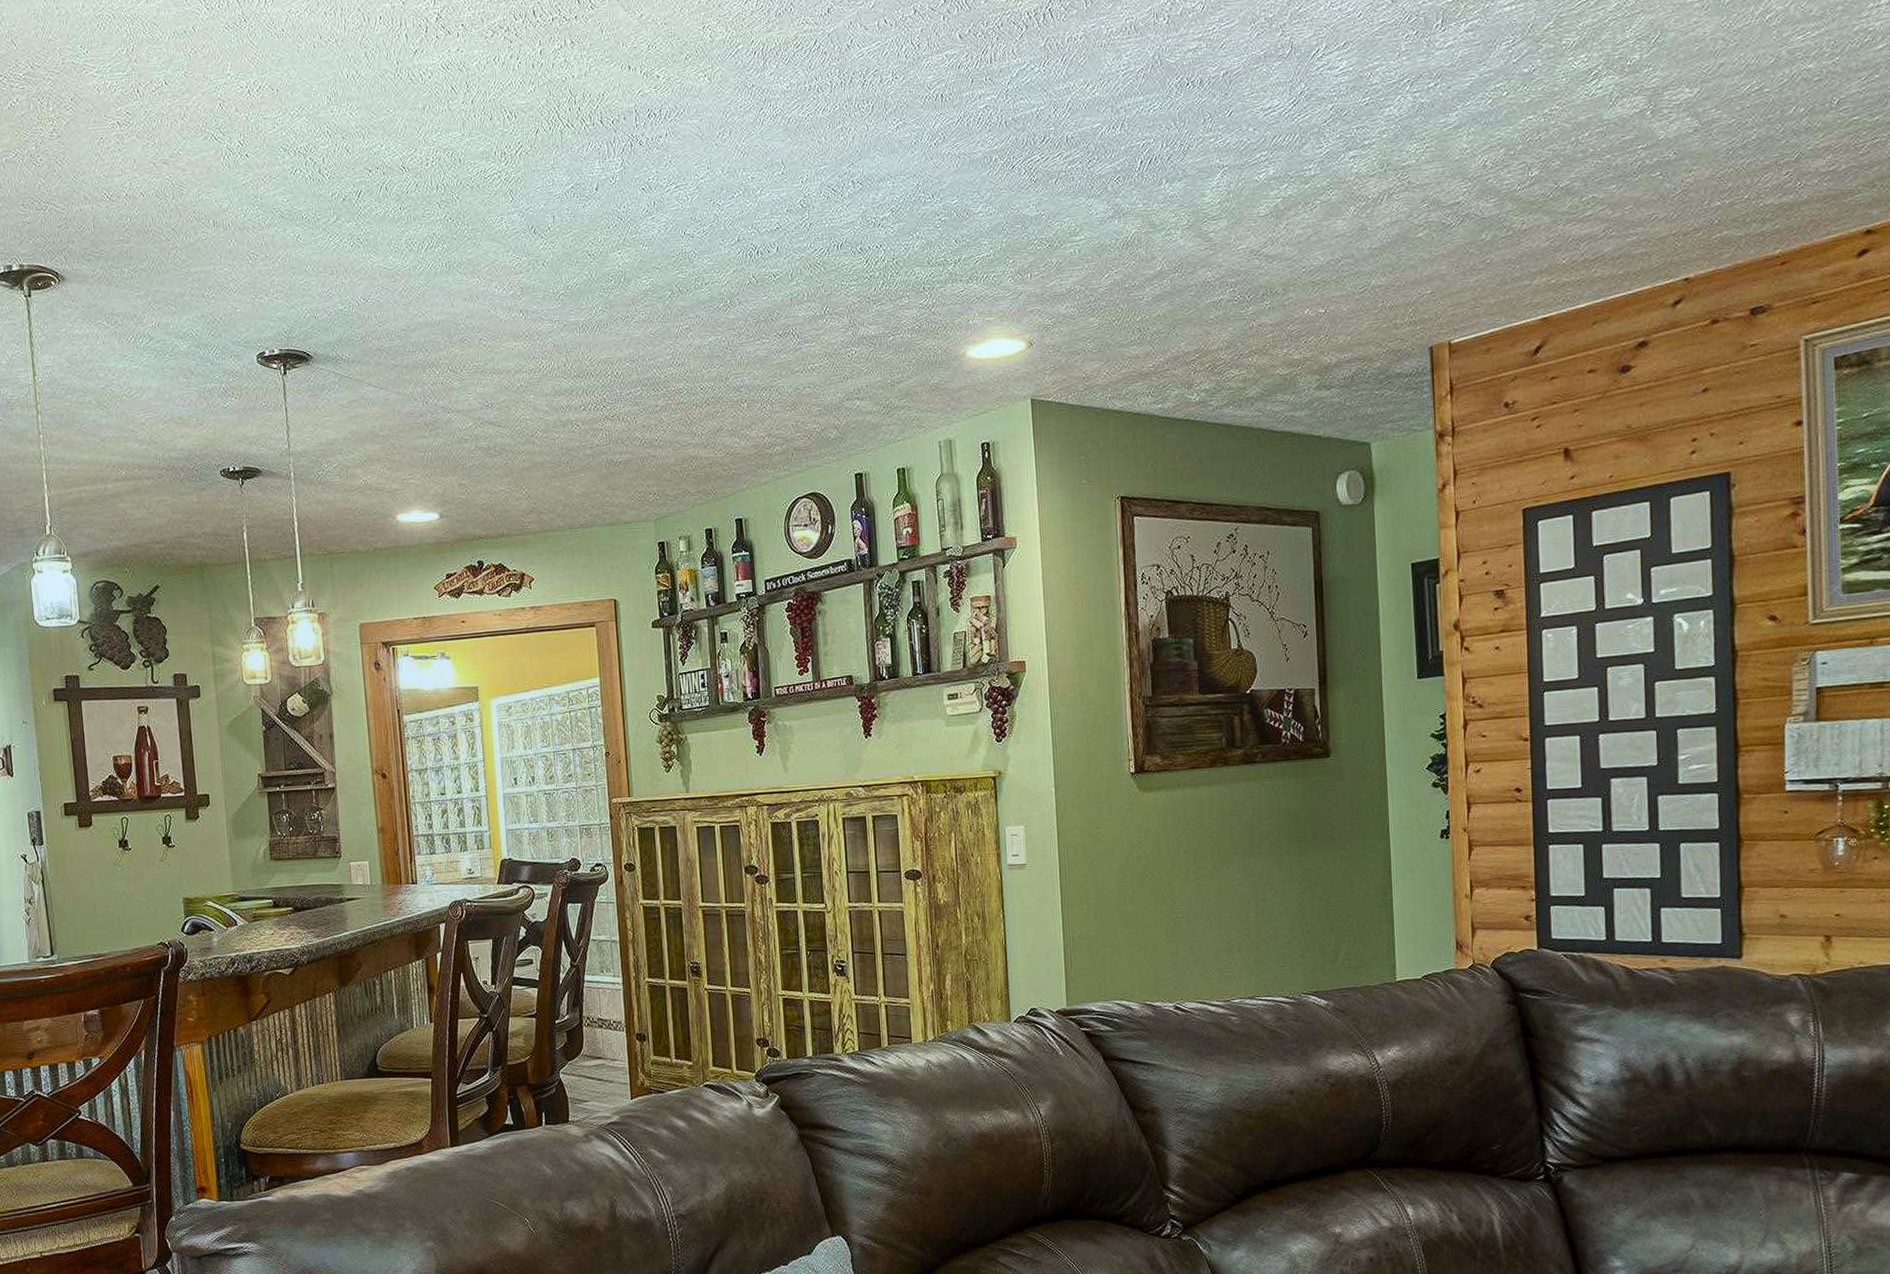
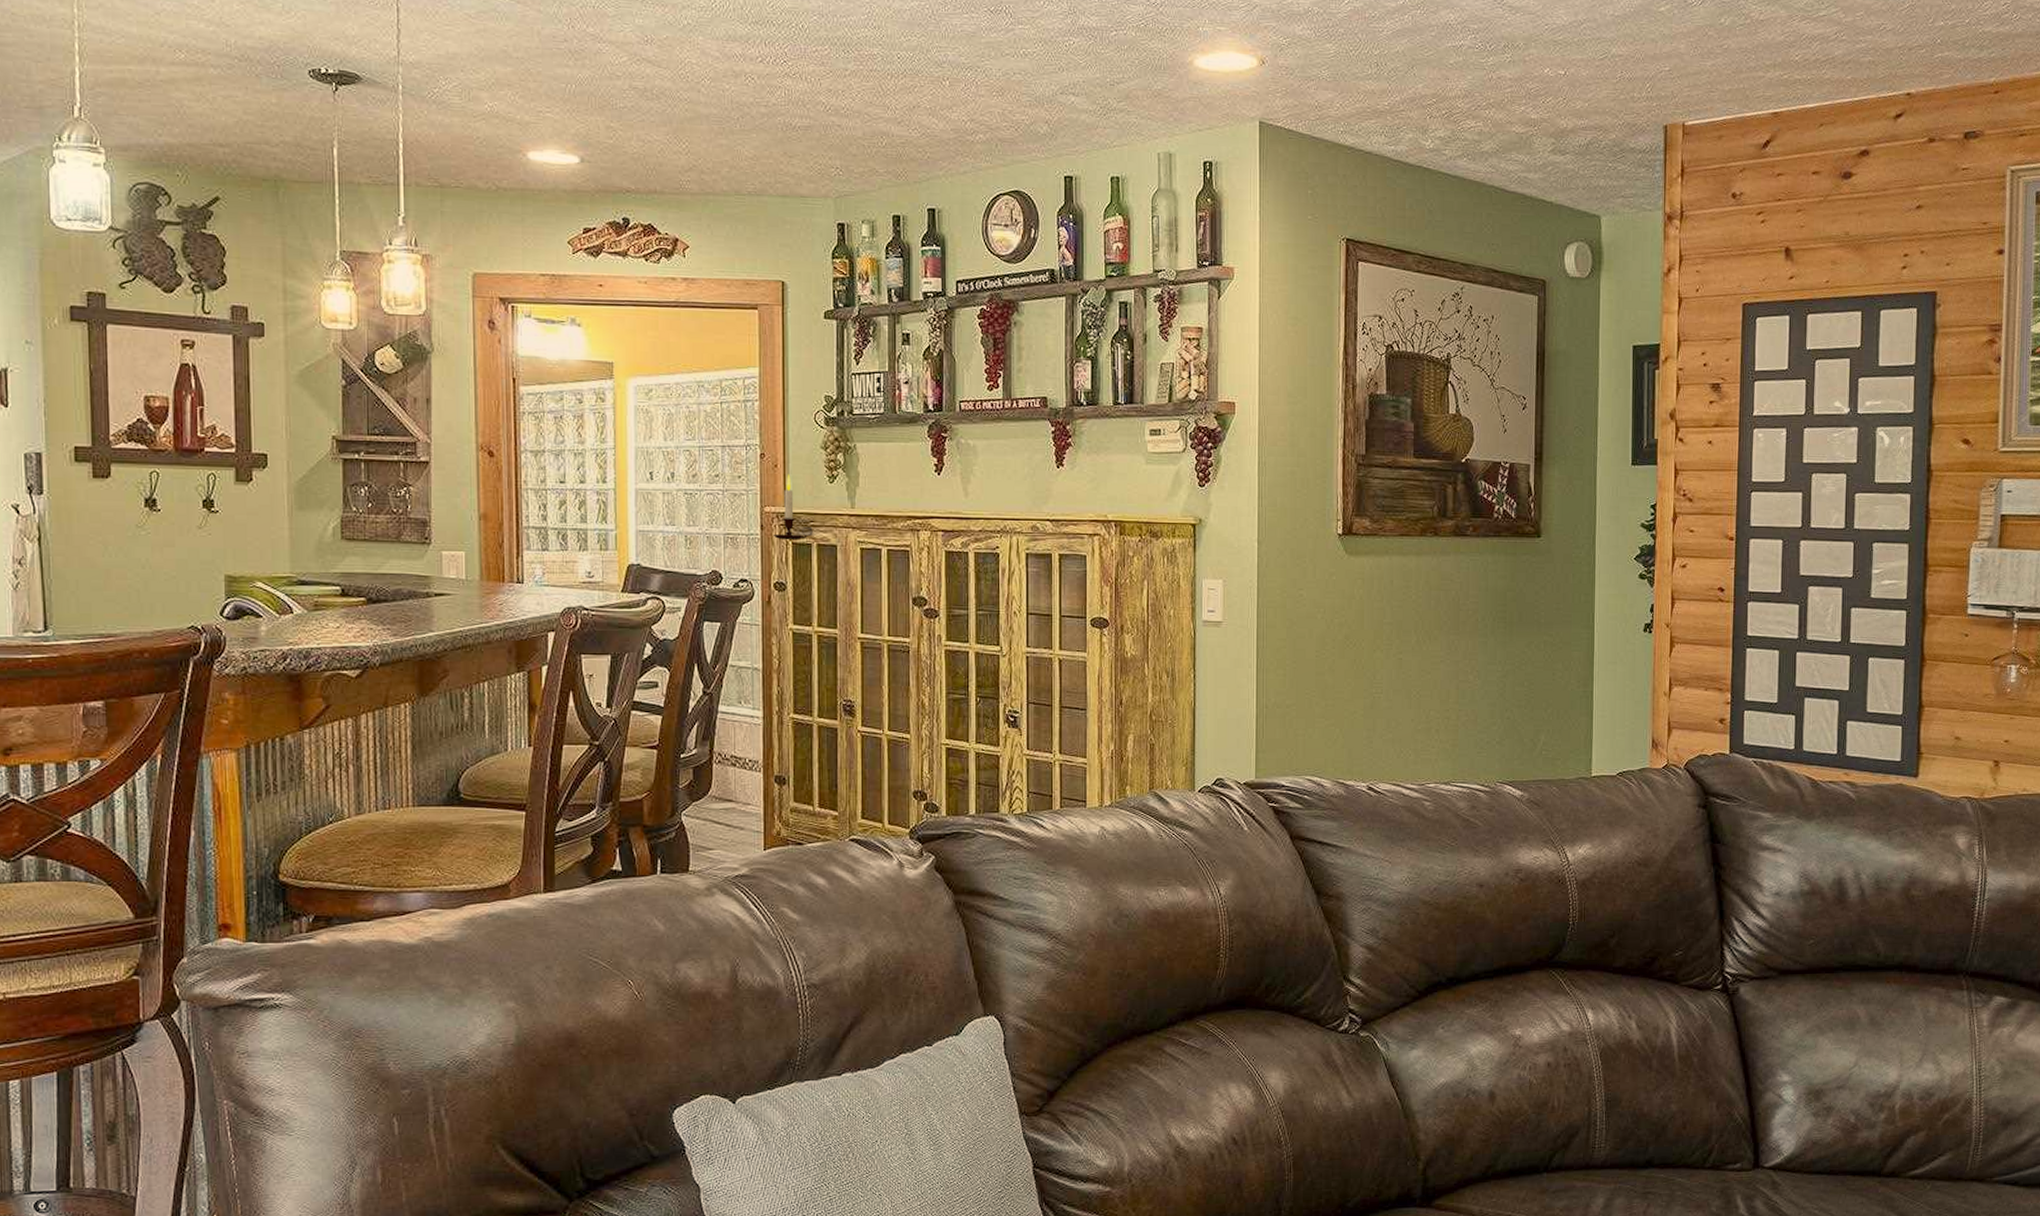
candle: none [621,768,655,827] -> present [774,474,813,541]

